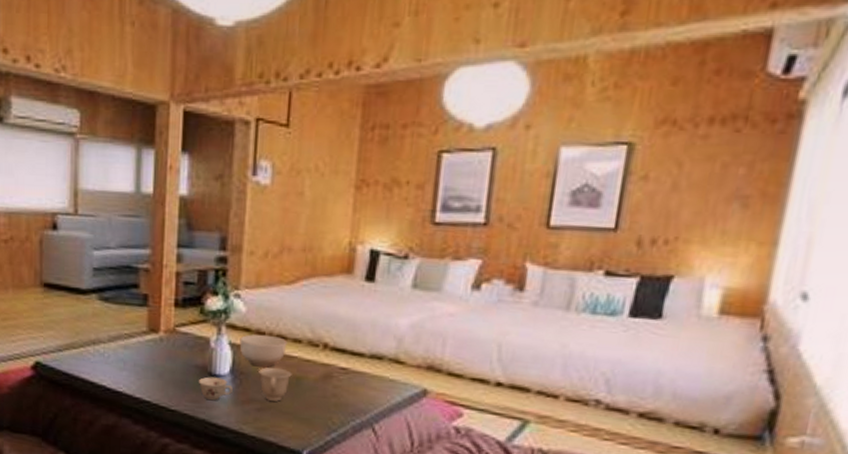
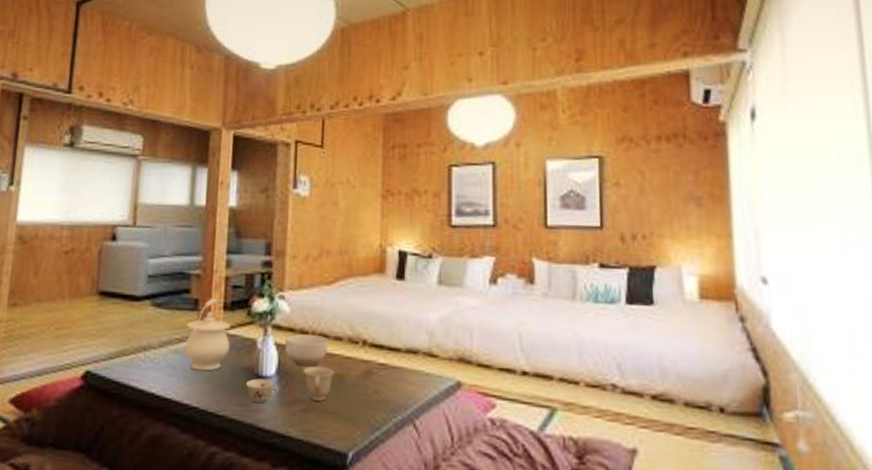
teapot: none [134,293,183,367] -> present [184,297,231,371]

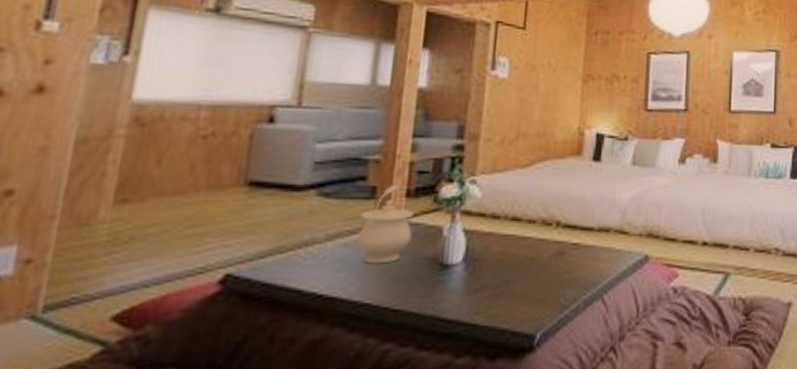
teacup: present [245,378,279,404] -> none [427,267,465,294]
bowl: present [284,333,329,367] -> none [474,218,522,251]
teacup: present [303,366,335,401] -> none [493,250,526,285]

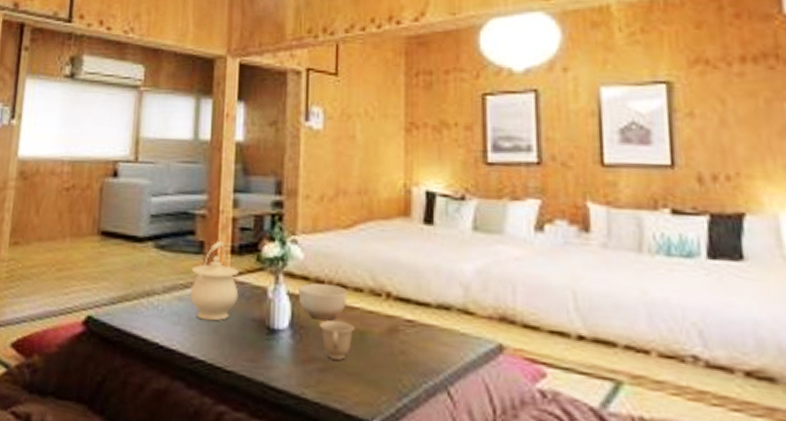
bowl: none [474,218,522,251] -> present [298,282,348,321]
teacup: none [493,250,526,285] -> present [319,320,355,360]

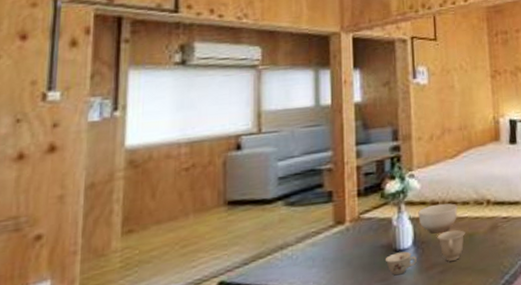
teapot: present [189,240,240,321] -> none [322,187,367,258]
teacup: none [255,331,292,360] -> present [385,251,417,276]

